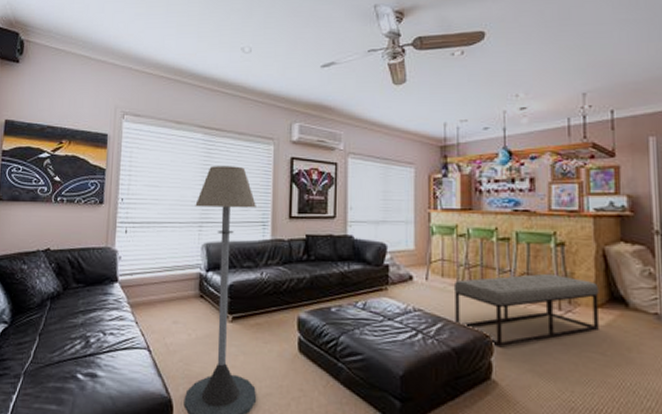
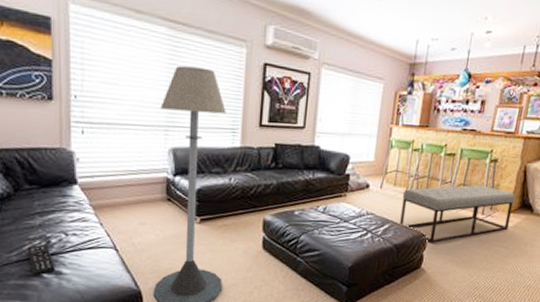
remote control: none [68,344,91,379] -> present [27,244,55,276]

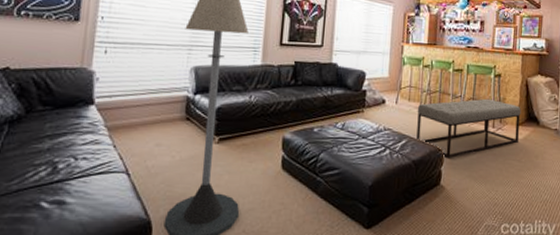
remote control: present [27,244,55,276] -> none [30,170,59,207]

